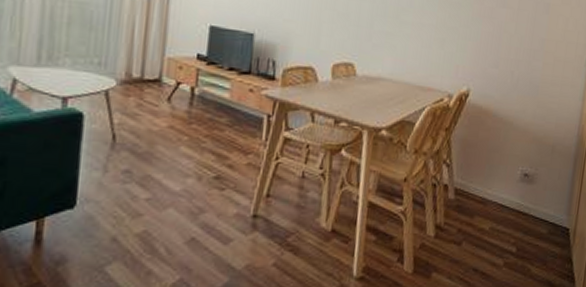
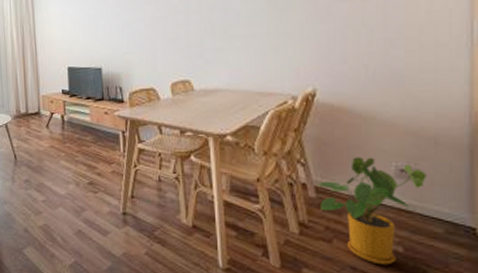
house plant: none [455,160,543,265] -> present [315,157,427,265]

